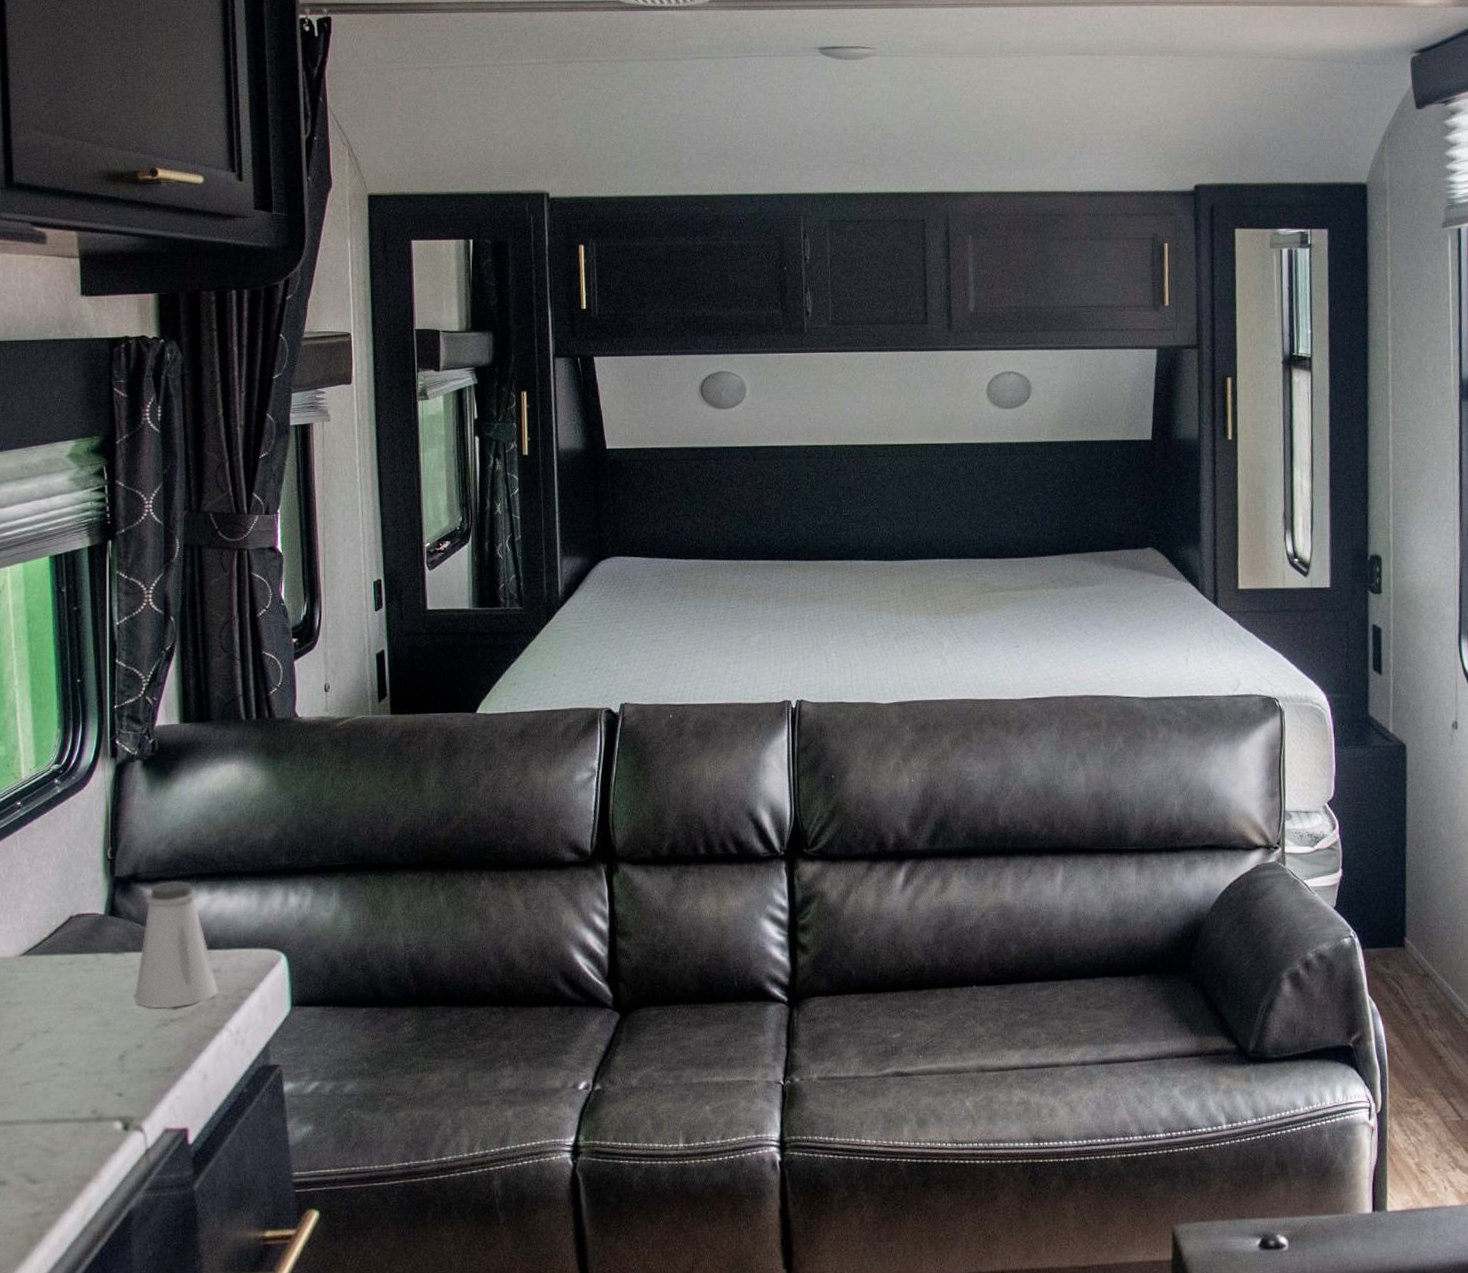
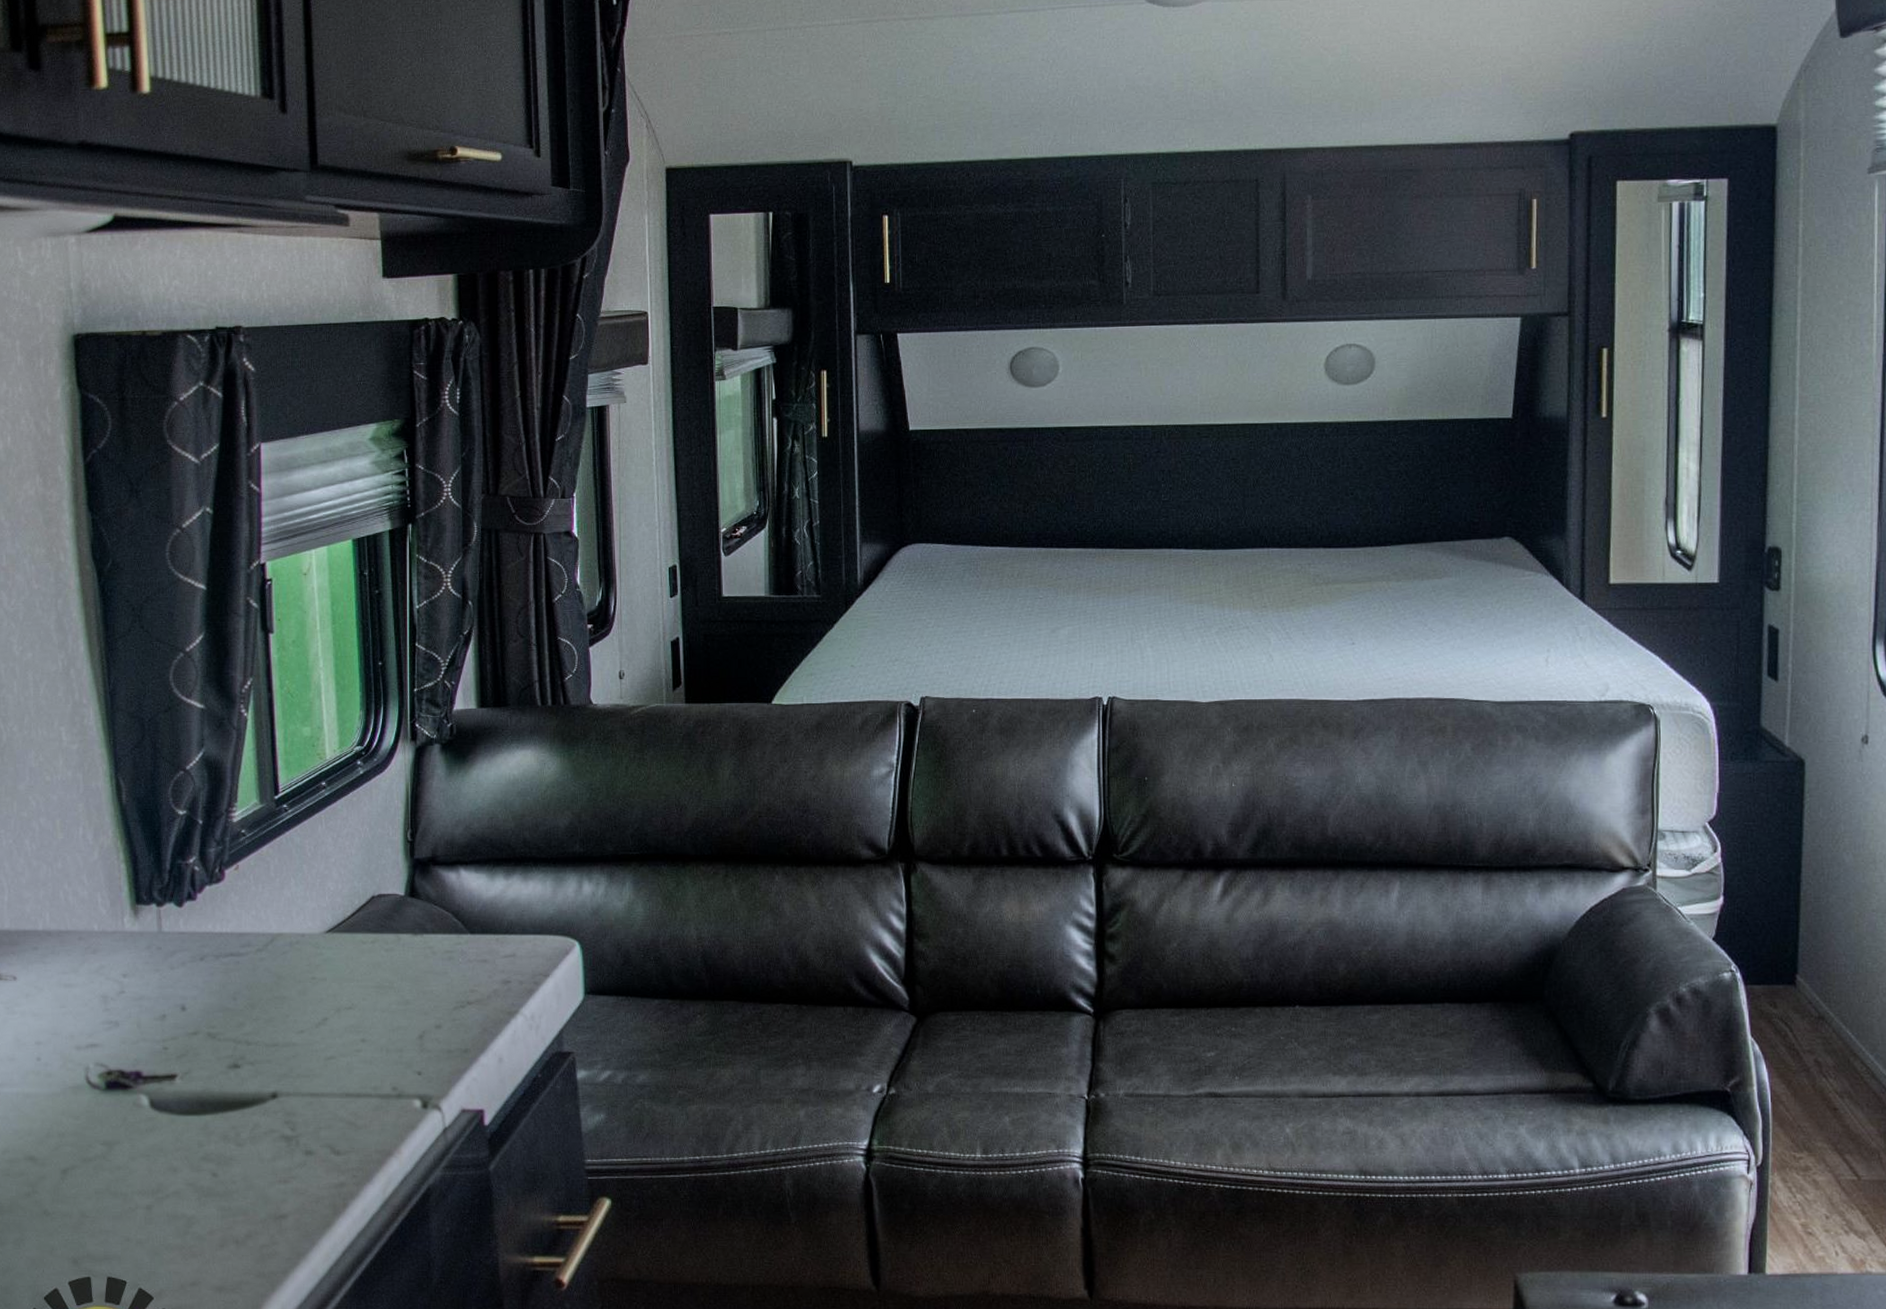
saltshaker: present [134,880,218,1009] -> none [433,864,513,991]

